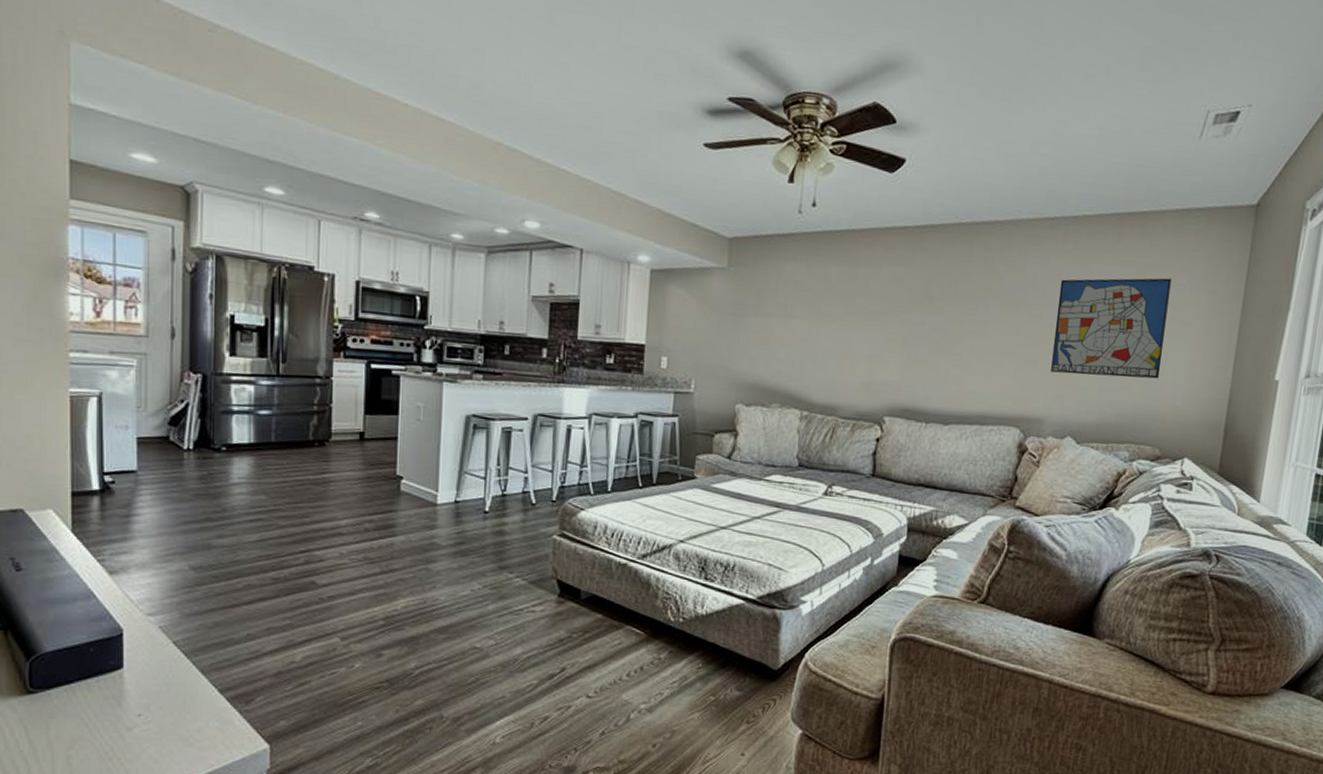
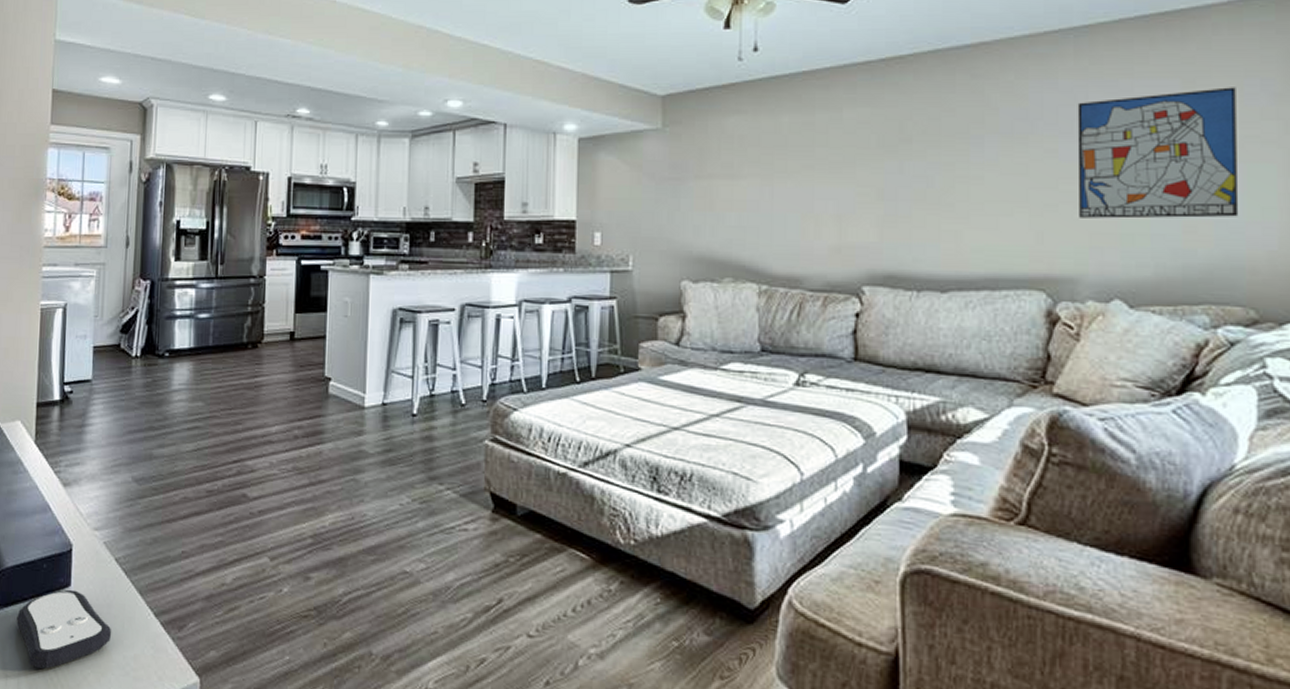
remote control: none [62,671,173,745] -> present [17,589,112,670]

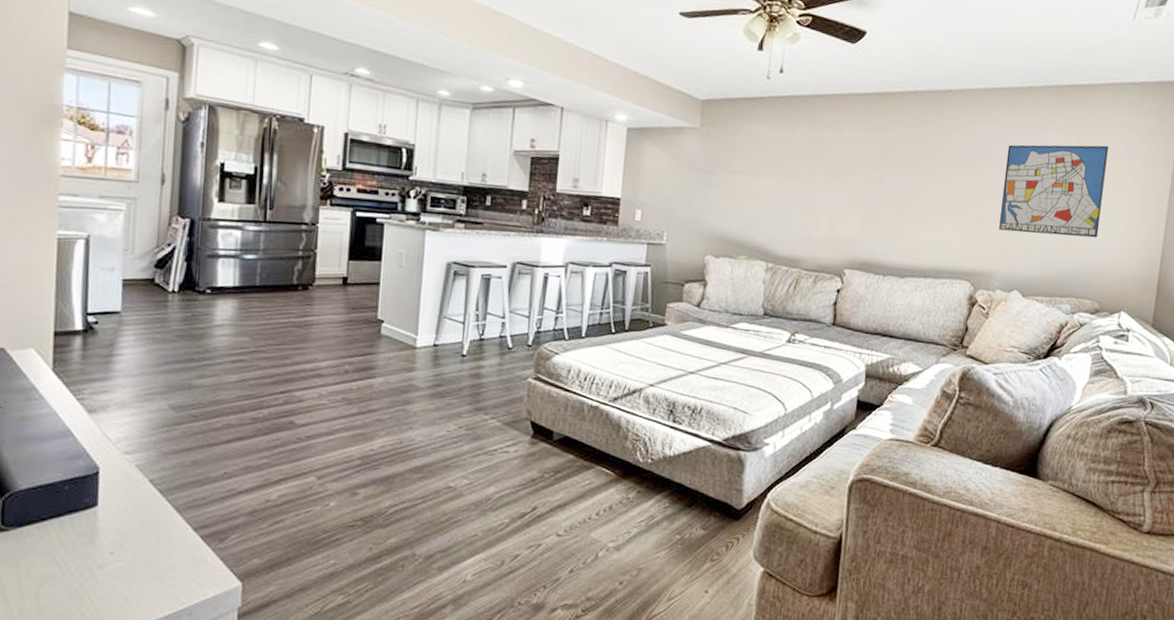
remote control: present [17,589,112,670] -> none [33,509,146,583]

